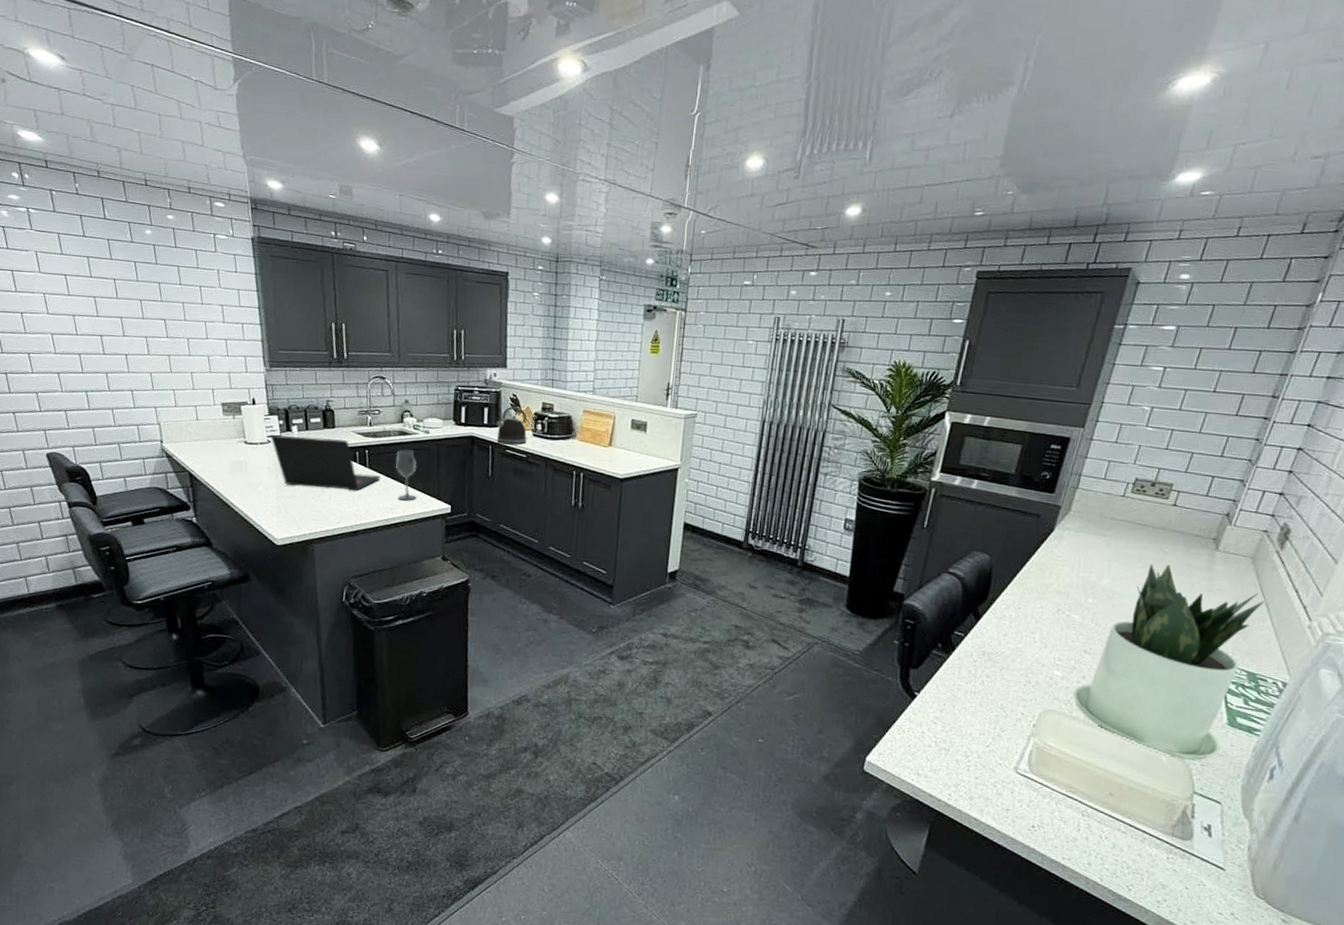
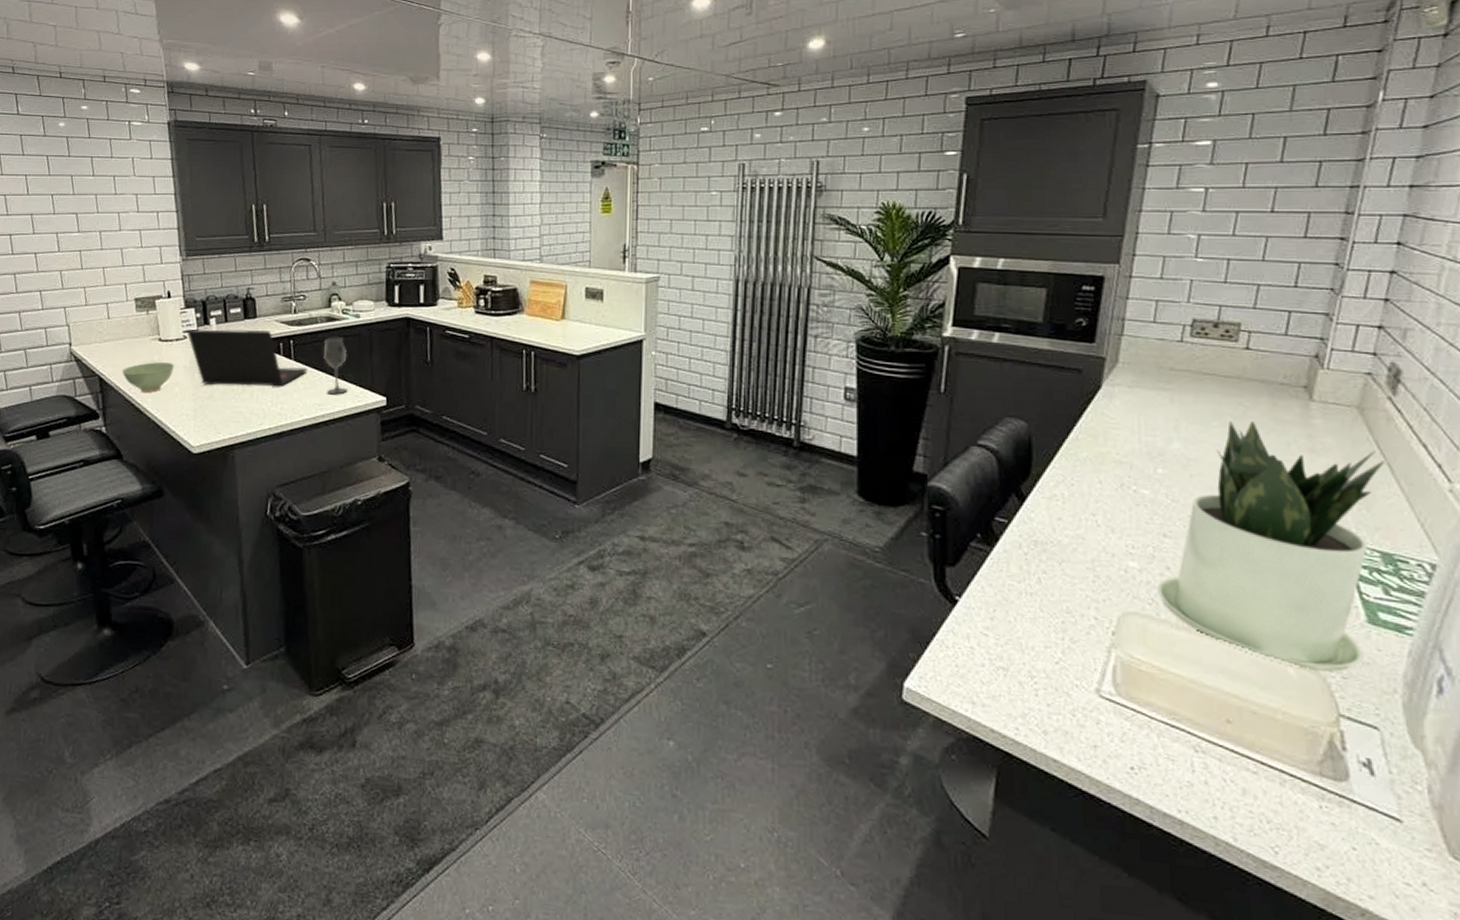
bowl: none [210,462,260,489] -> present [121,362,175,392]
kettle: present [496,406,527,445] -> none [434,282,469,325]

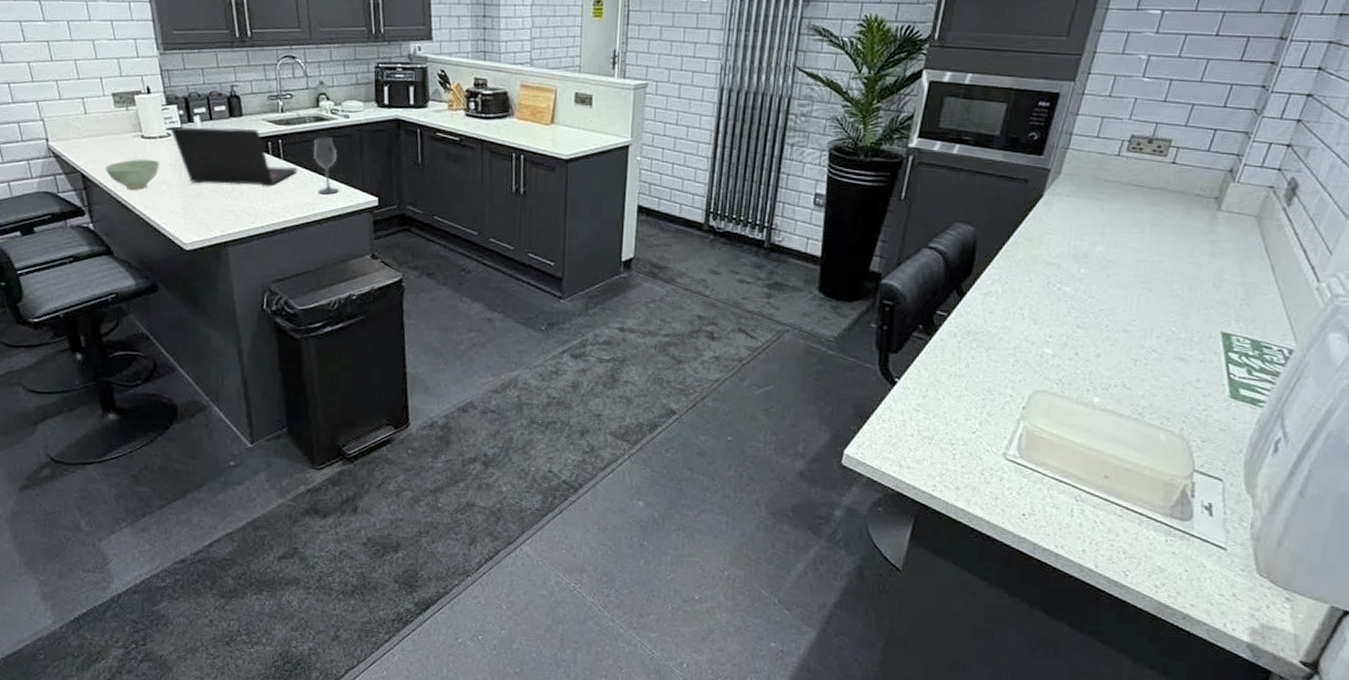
planter: present [1158,421,1385,672] -> none [1065,227,1270,437]

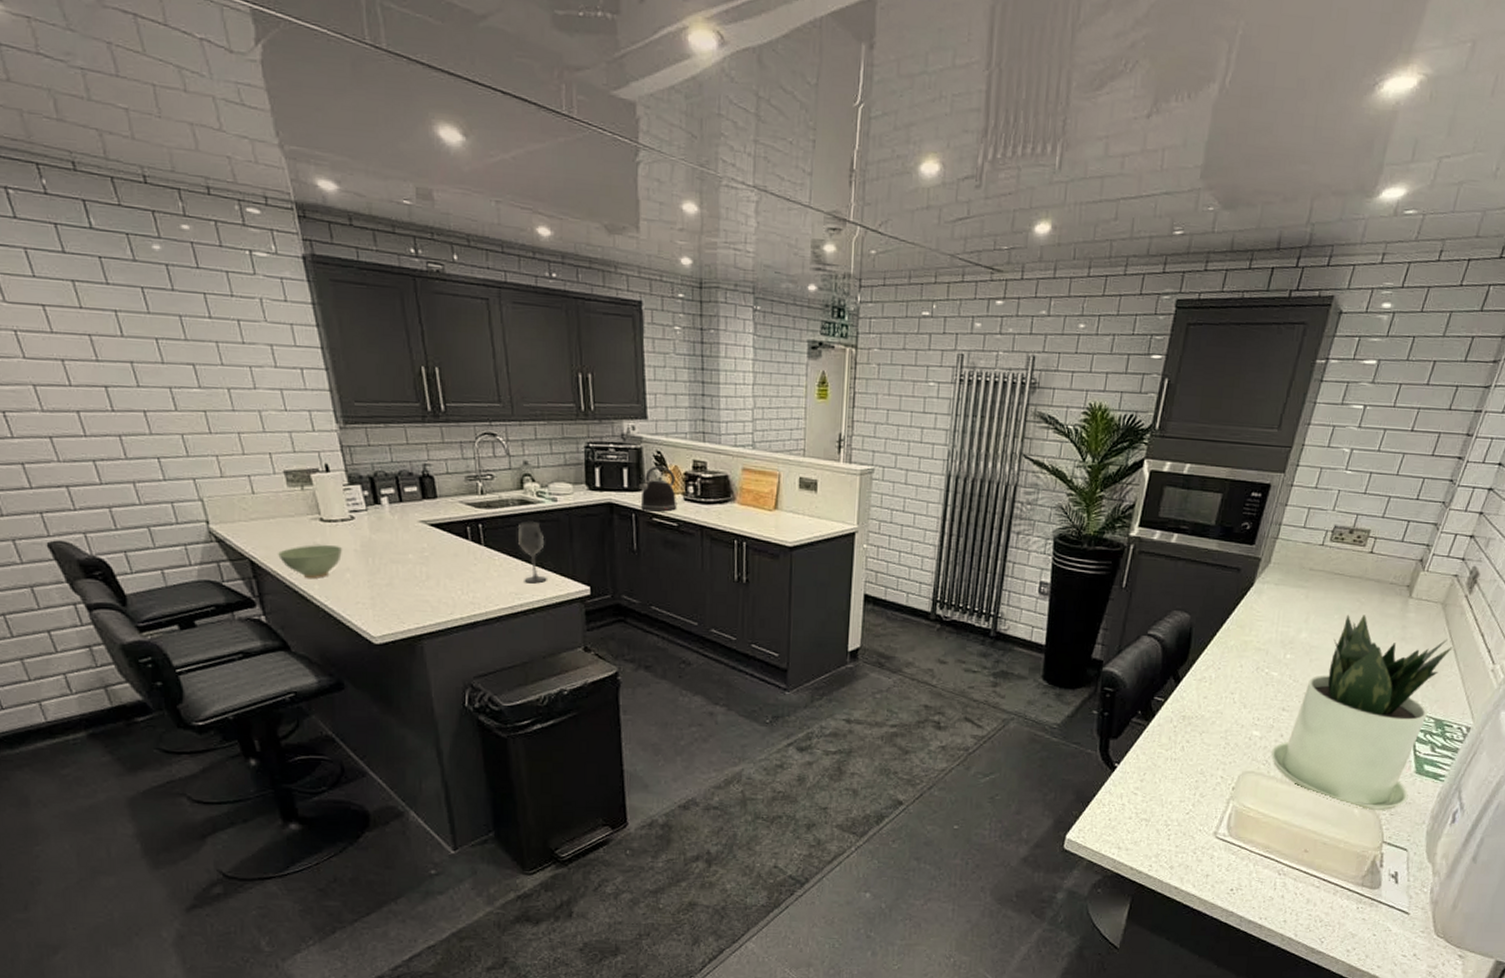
laptop: present [170,127,298,186] -> none [354,509,501,574]
kettle: none [424,83,460,127] -> present [639,465,678,512]
planter: none [1065,227,1270,437] -> present [1271,614,1453,810]

